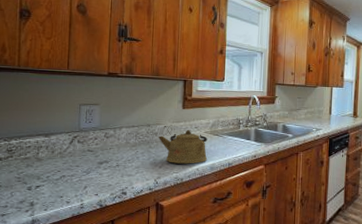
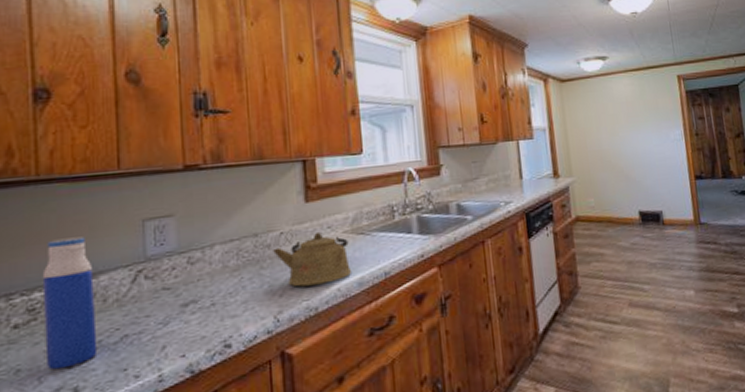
water bottle: none [16,109,48,190] -> present [42,236,98,371]

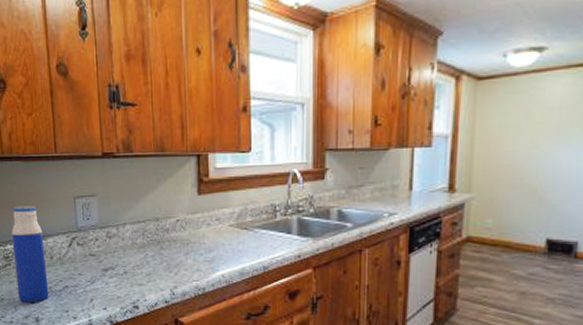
kettle: present [271,231,352,287] -> none [169,222,235,269]

